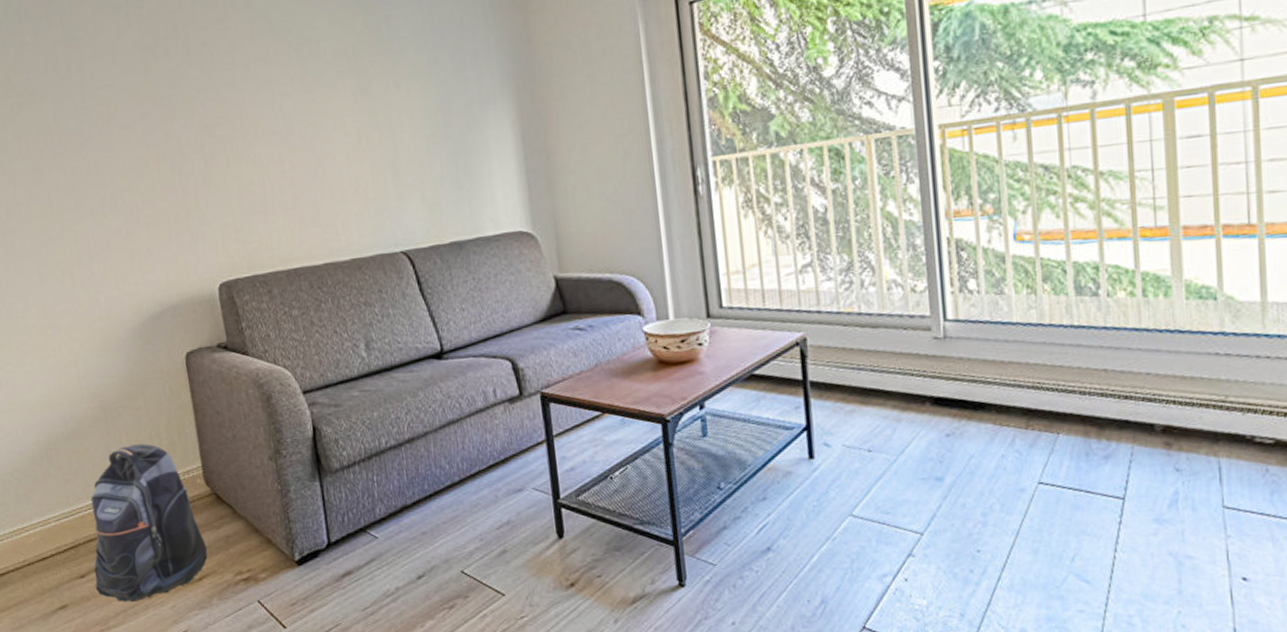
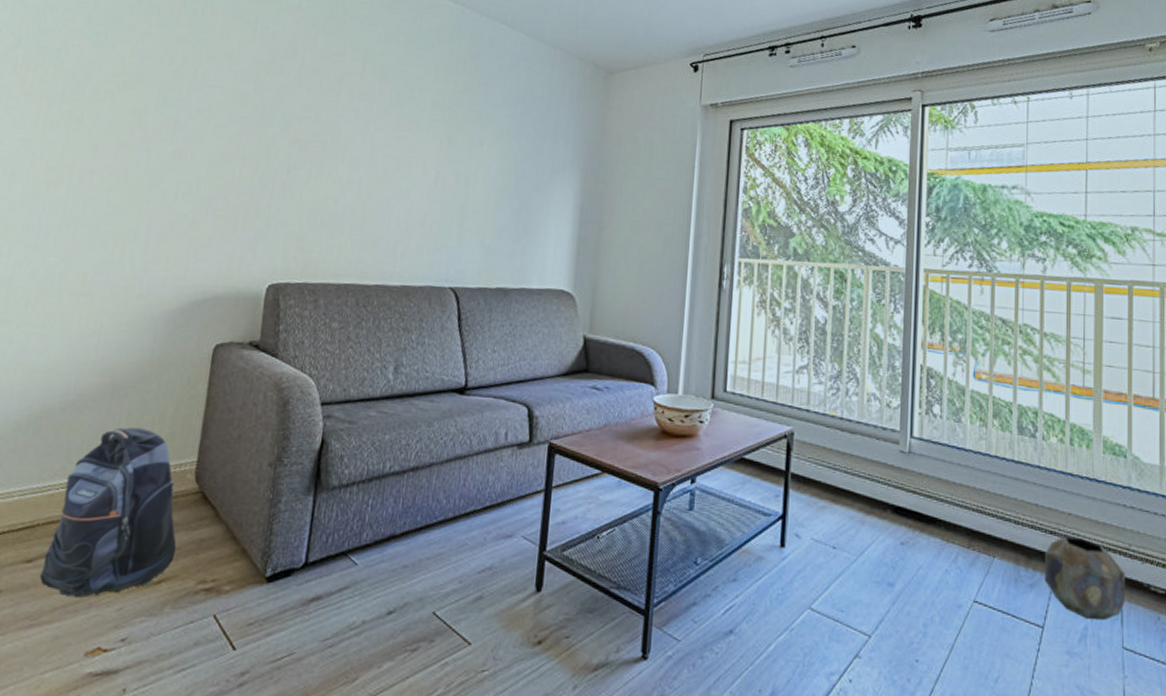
planter: none [1120,398,1224,483] -> present [1045,537,1125,621]

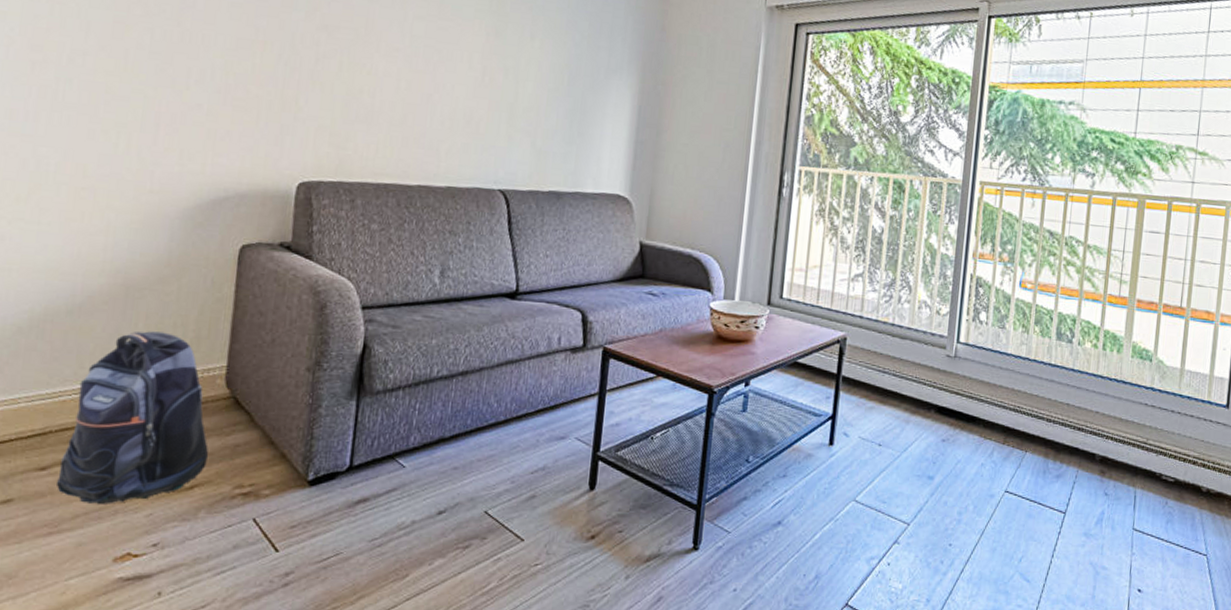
planter: present [1045,537,1125,621] -> none [1070,433,1141,506]

